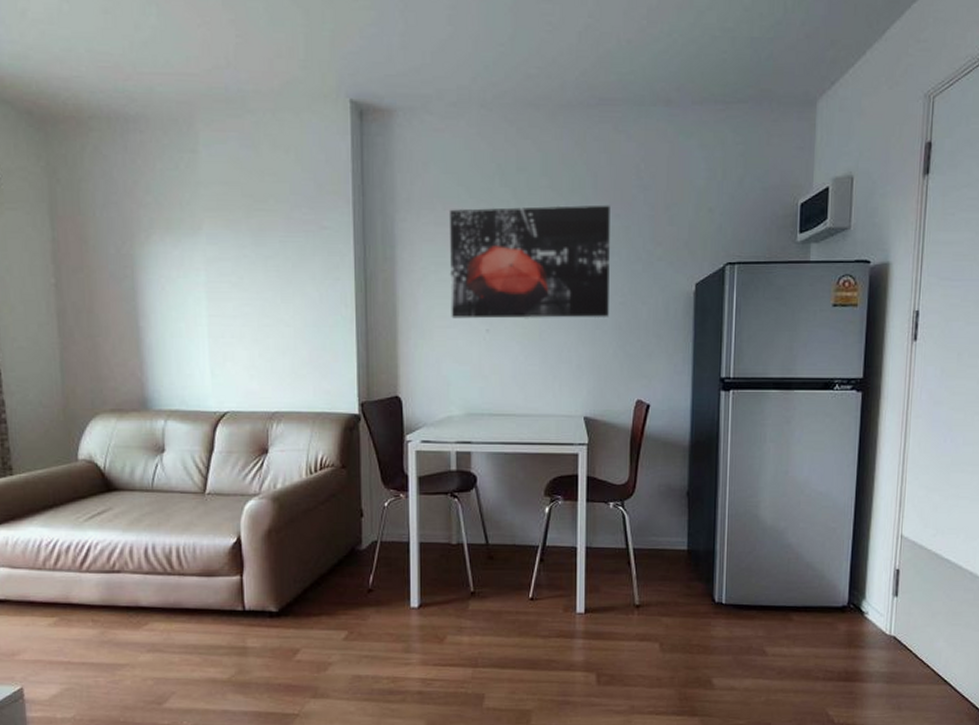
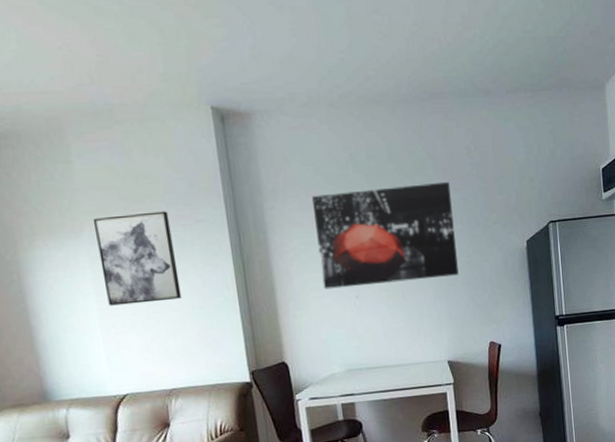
wall art: none [213,213,296,314] -> present [92,211,182,306]

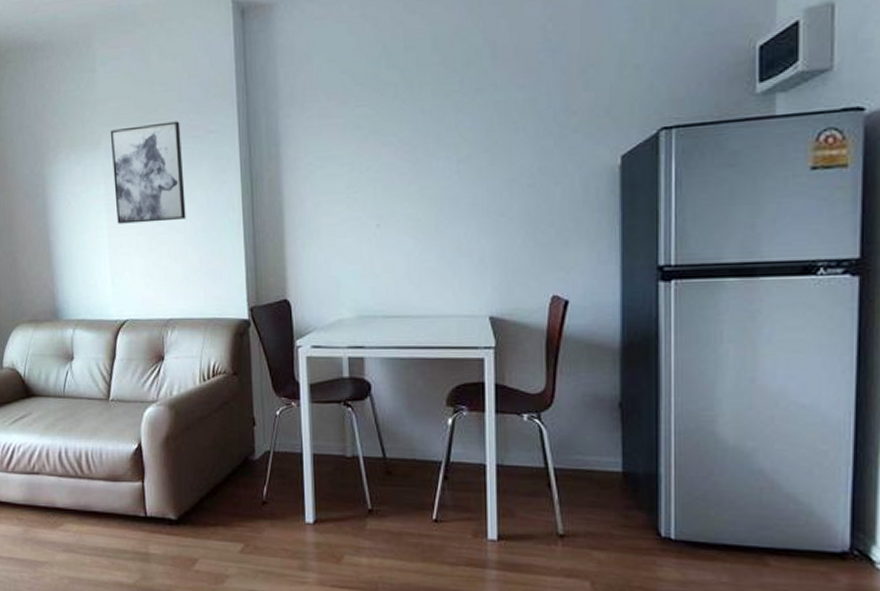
wall art: present [312,181,459,290] -> none [334,75,515,215]

